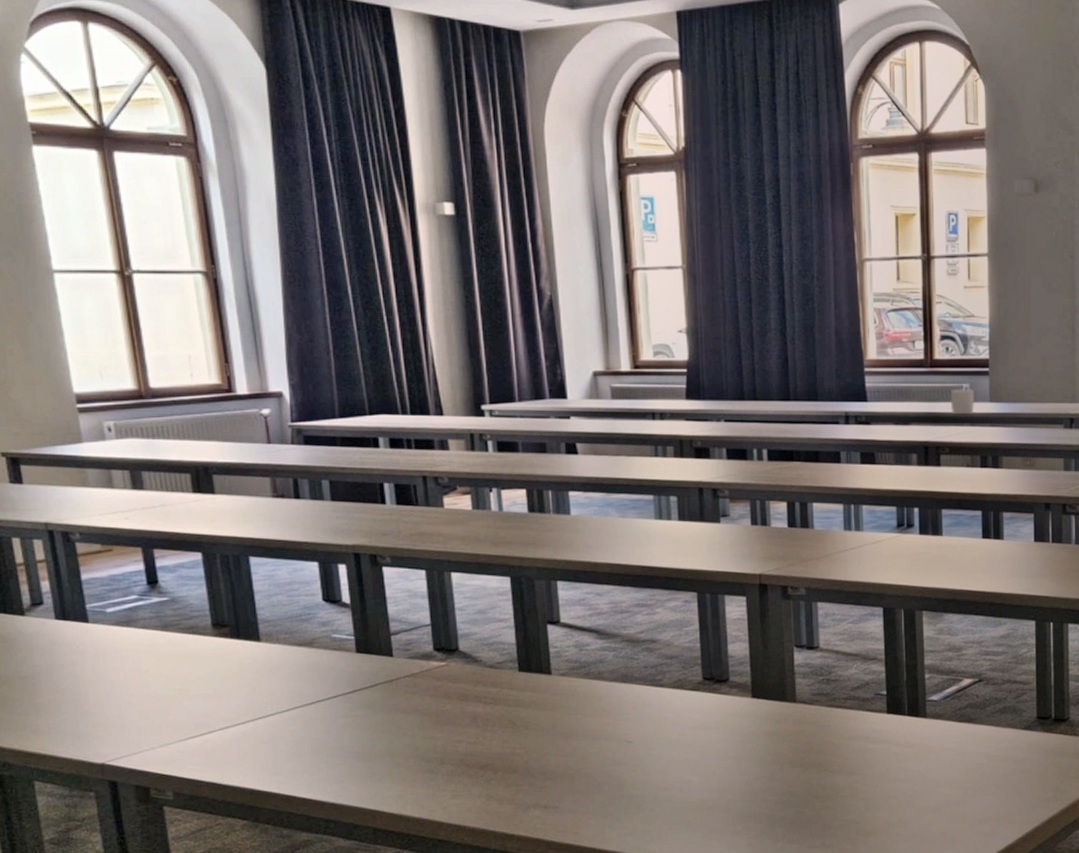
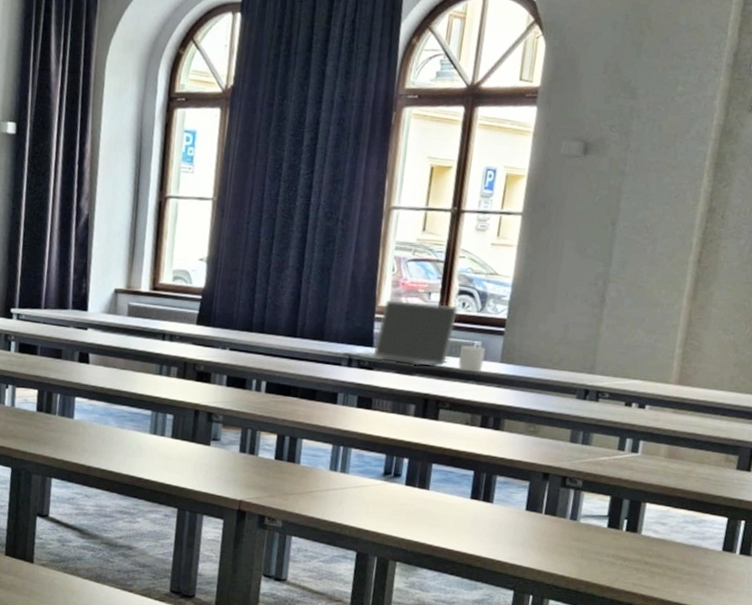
laptop: none [838,351,944,416] -> present [341,300,459,367]

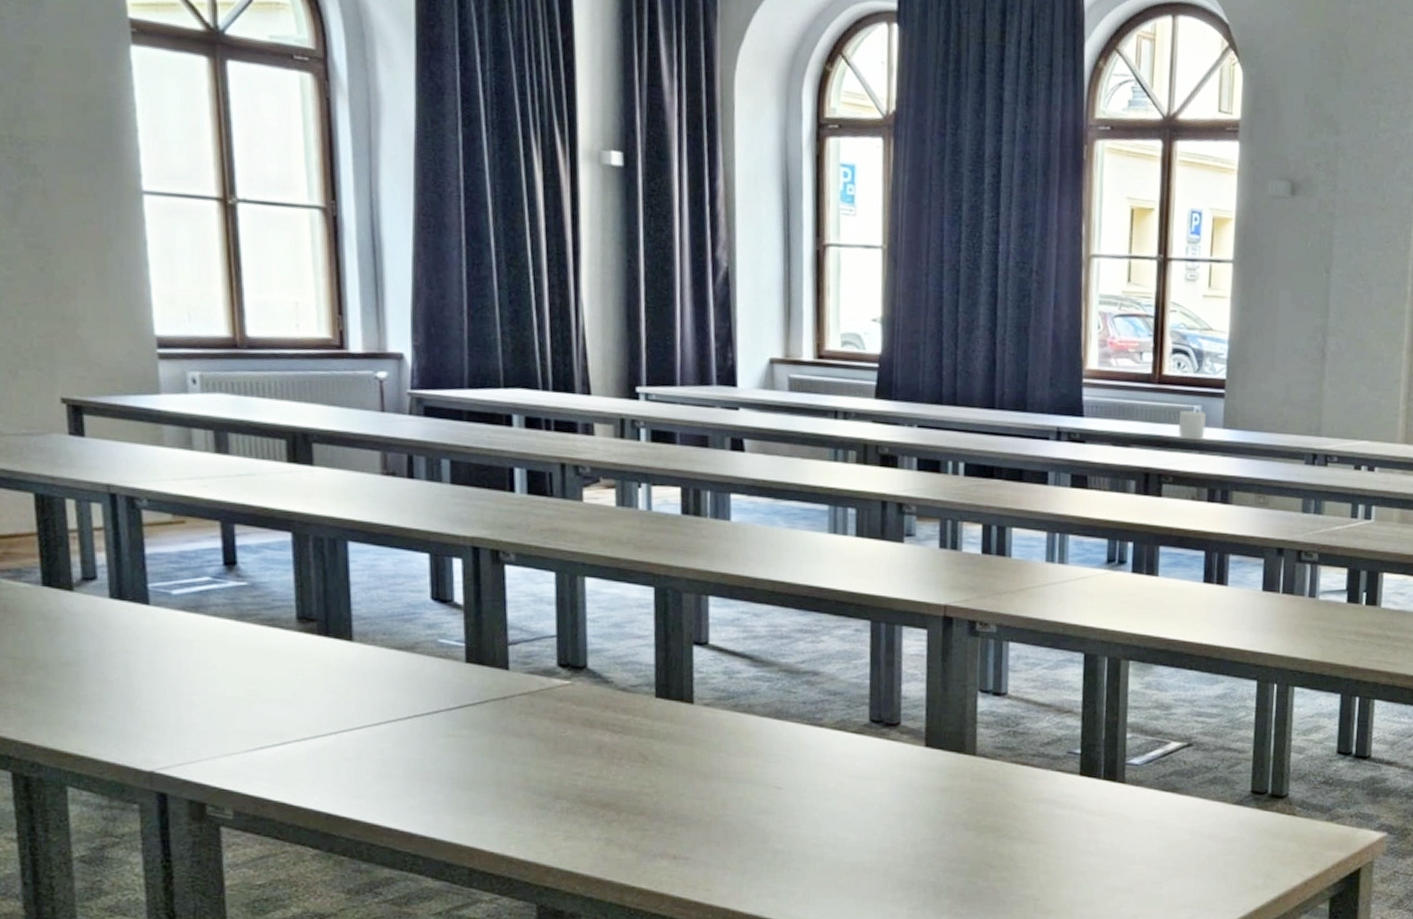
laptop: present [341,300,459,367] -> none [1048,361,1174,437]

